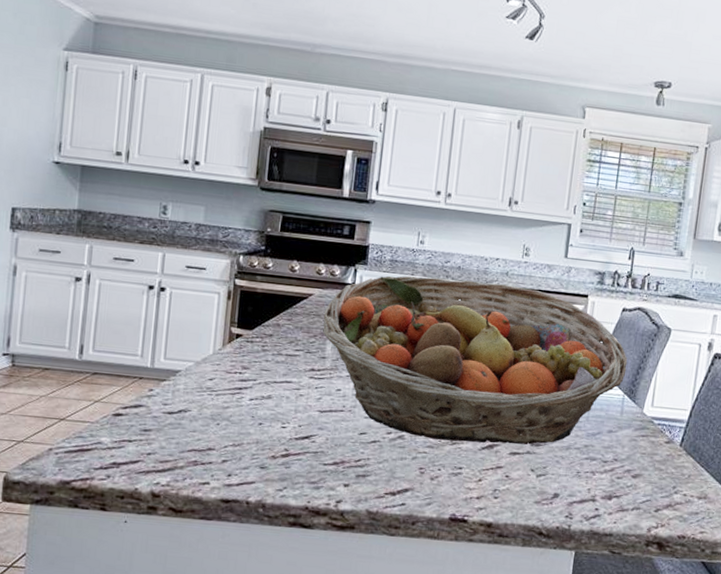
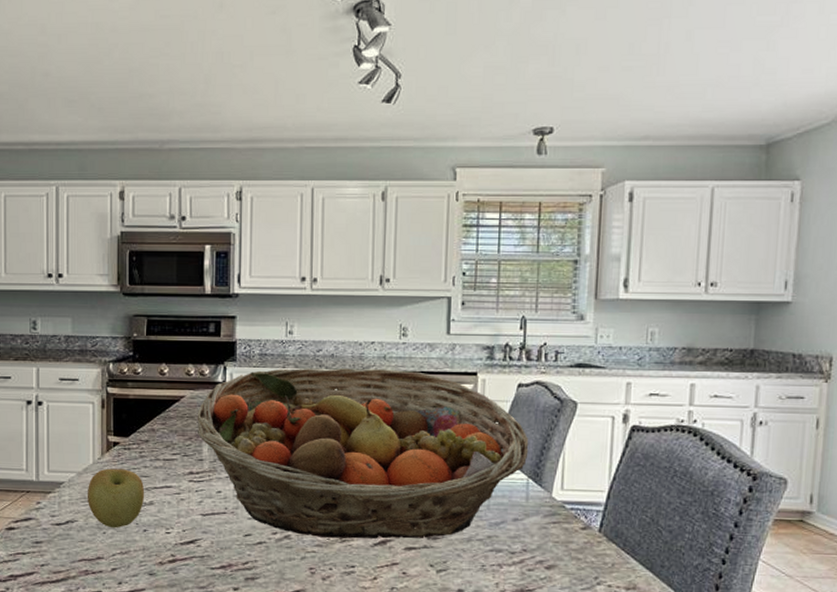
apple: none [203,359,264,420] -> present [87,468,145,528]

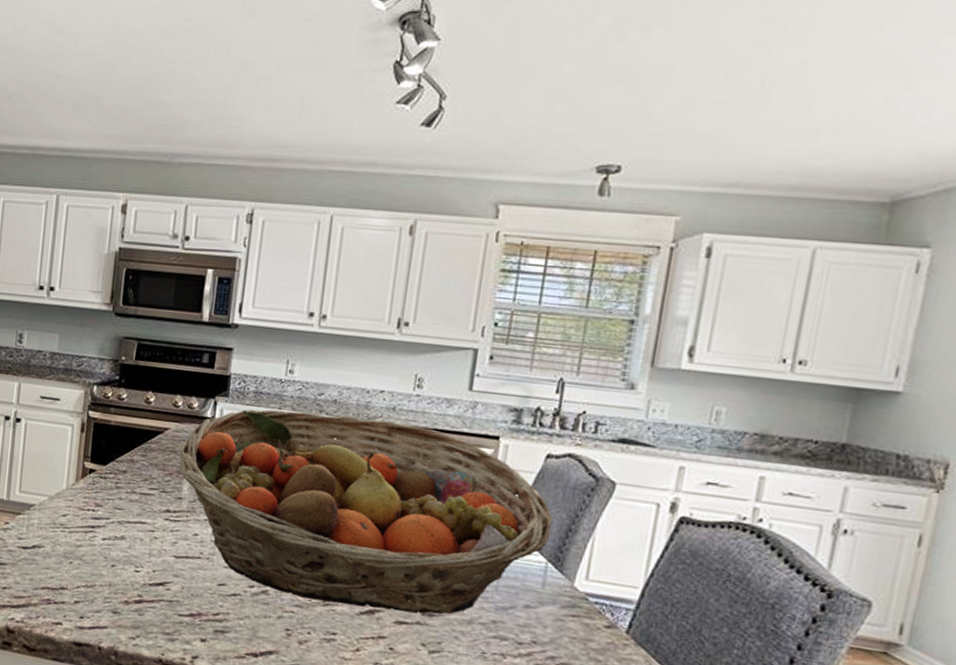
apple: present [87,468,145,528] -> none [56,495,118,560]

